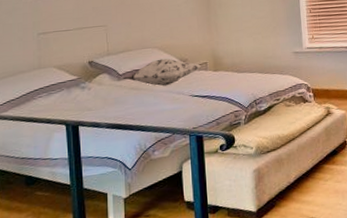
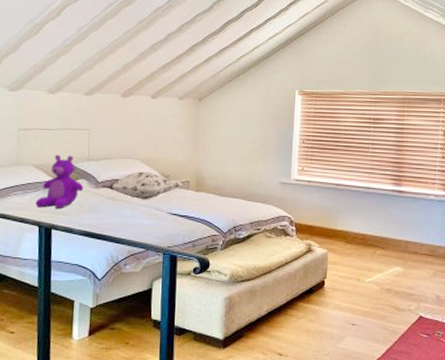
teddy bear: none [60,52,106,107] -> present [35,154,84,208]

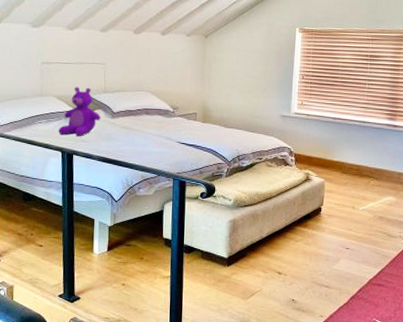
decorative pillow: present [101,171,184,200] -> none [116,103,191,130]

